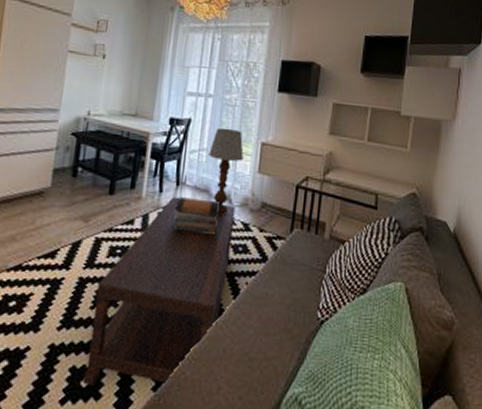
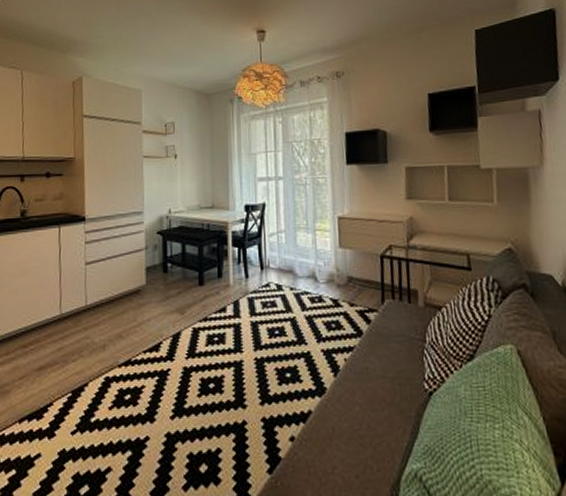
coffee table: present [83,197,236,386] -> none [201,281,324,471]
book stack: present [173,197,220,236] -> none [263,280,307,315]
table lamp: present [208,127,244,214] -> none [287,207,322,292]

